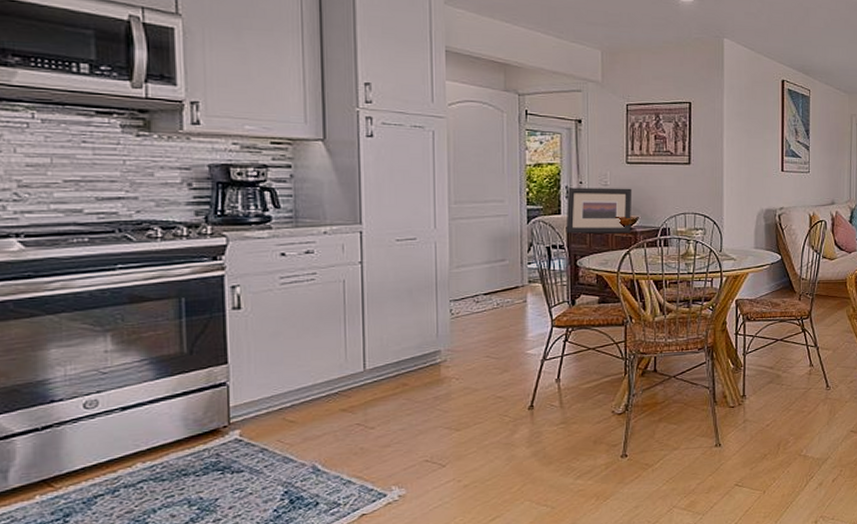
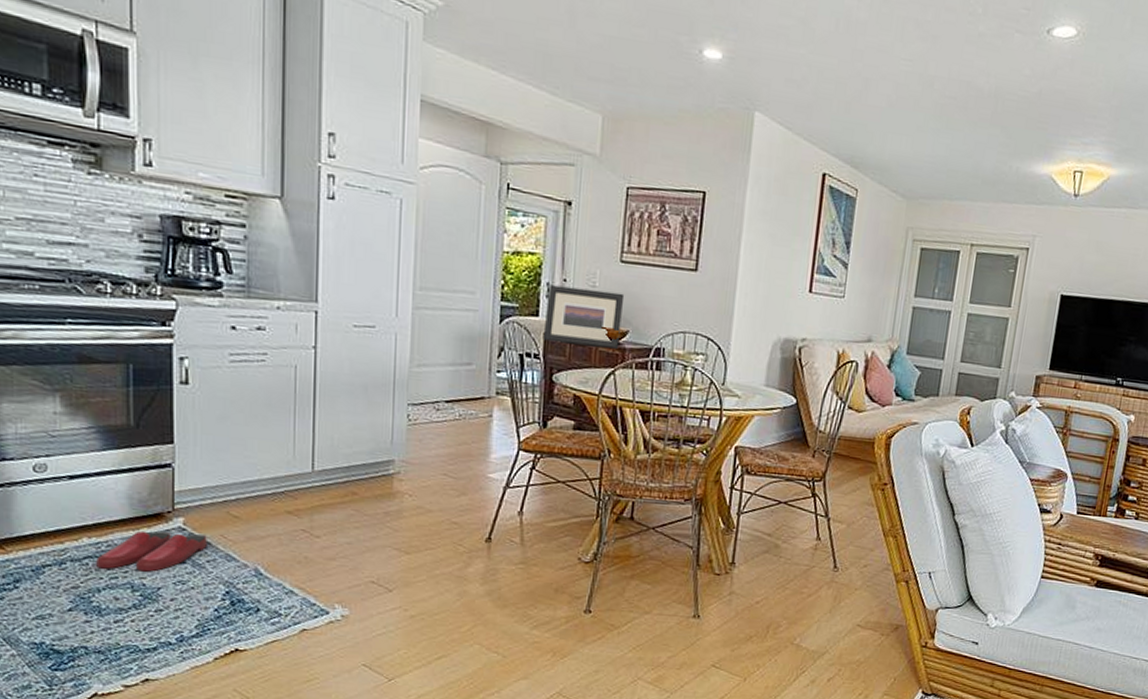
slippers: none [151,443,264,490] -> present [96,530,207,572]

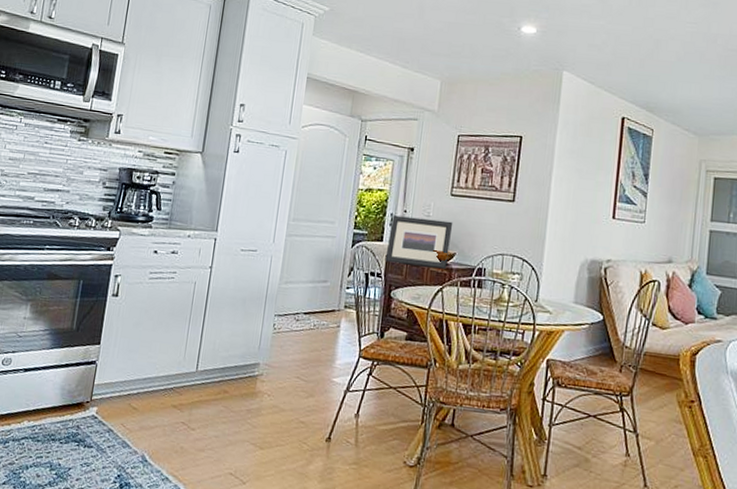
slippers: present [96,530,207,572] -> none [29,417,112,454]

